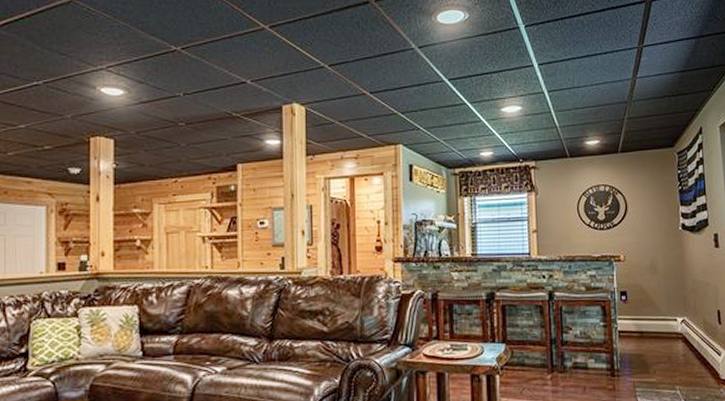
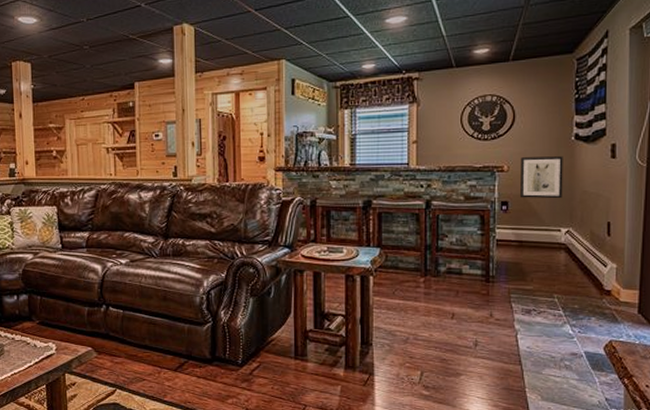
wall art: none [635,246,676,288] -> present [521,156,563,199]

